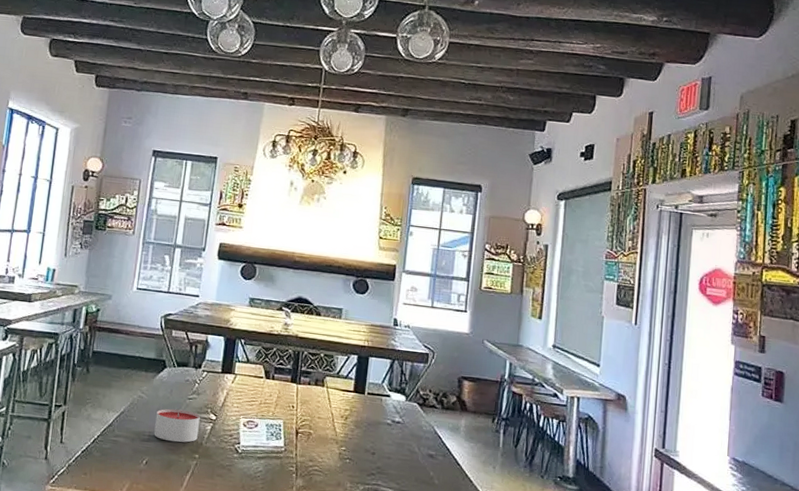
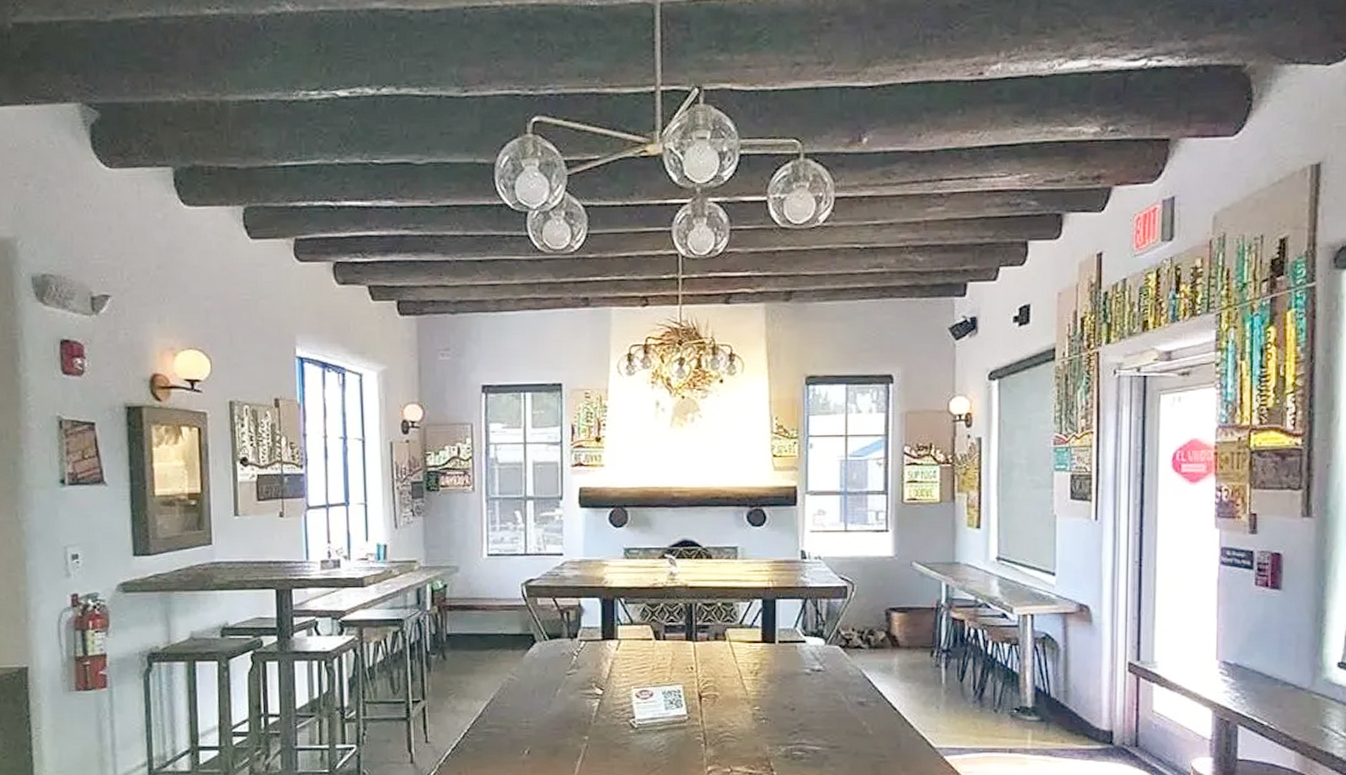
candle: present [154,409,200,443] -> none [532,688,584,726]

